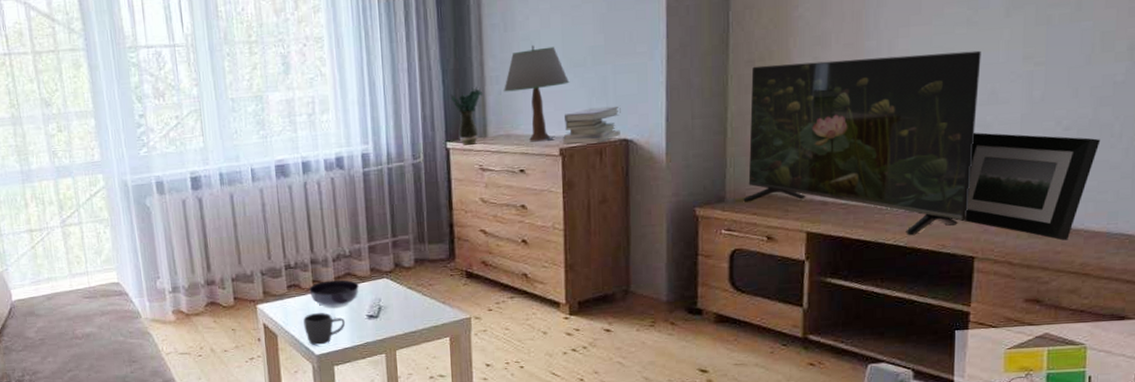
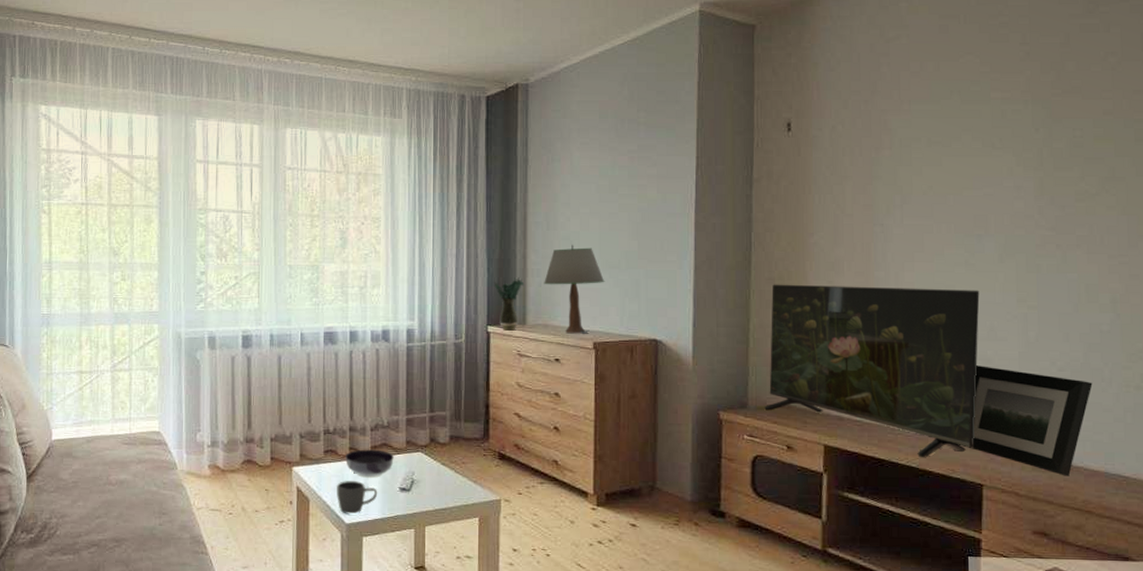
books: present [562,106,621,145] -> none [596,307,651,341]

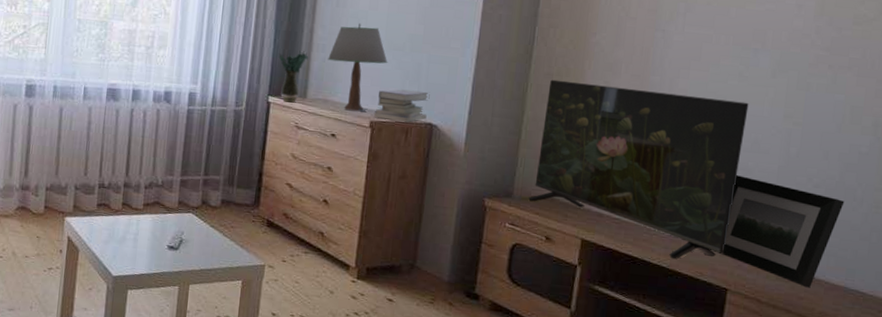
mug: present [337,481,378,515] -> none [106,234,147,268]
bowl: present [345,449,394,479] -> none [117,205,165,235]
books: none [596,307,651,341] -> present [373,89,430,123]

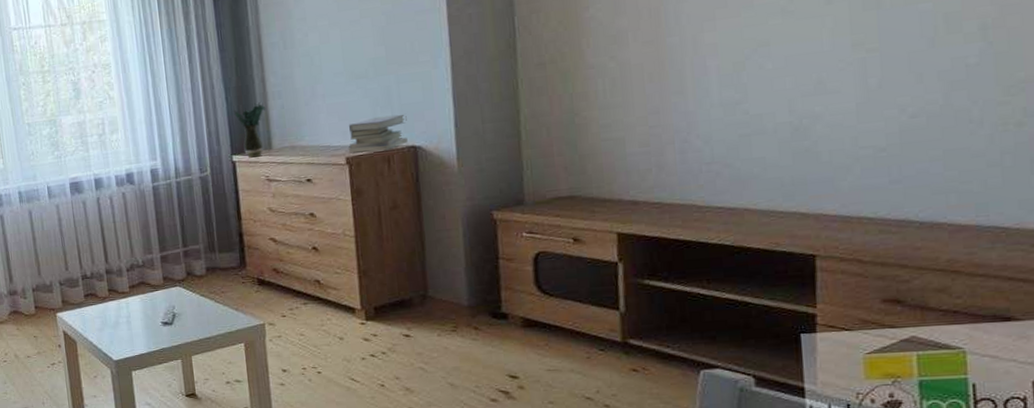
table lamp: present [328,24,388,112] -> none [286,60,353,153]
television: present [528,79,749,259] -> none [543,40,803,233]
picture frame: present [709,175,845,288] -> none [782,124,957,235]

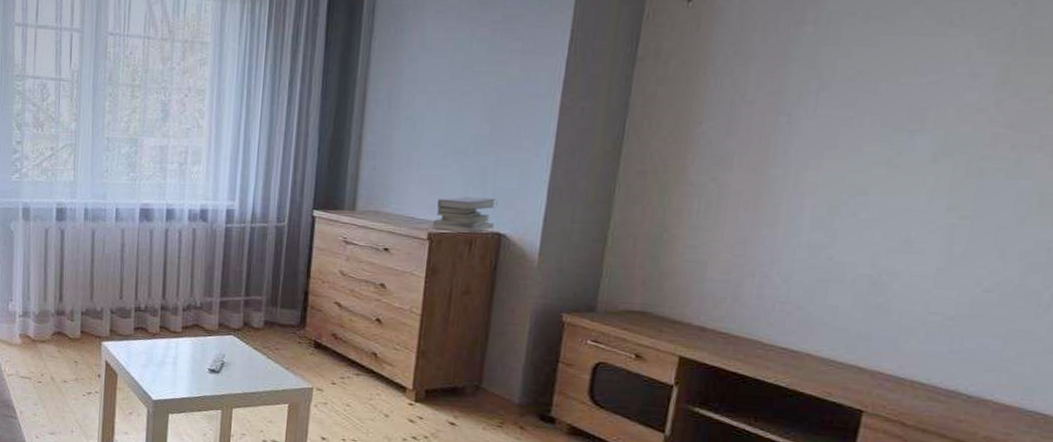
vase: present [234,102,266,158] -> none [323,159,358,216]

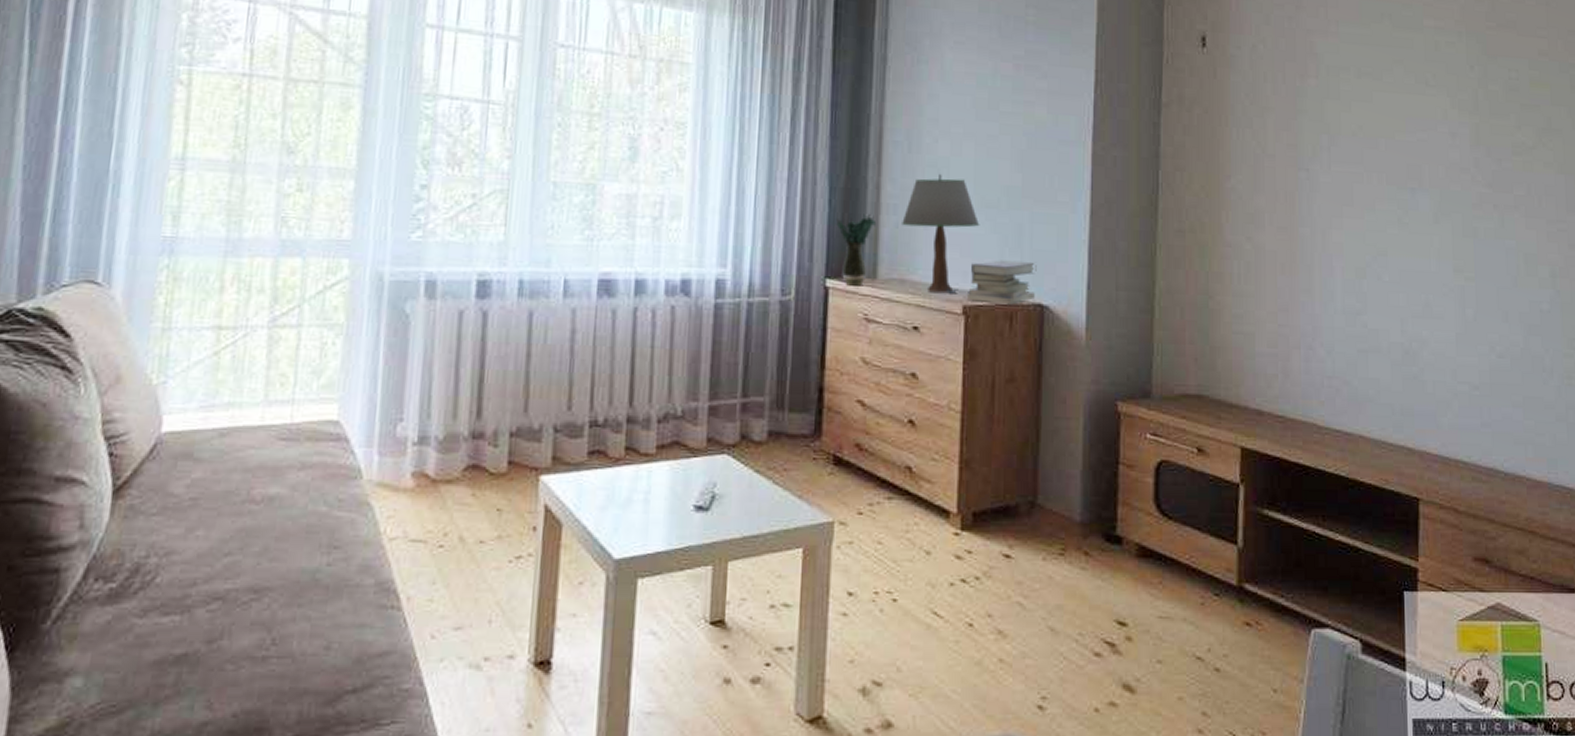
vase: none [323,159,358,216] -> present [836,214,877,286]
table lamp: none [379,126,449,223] -> present [902,174,980,294]

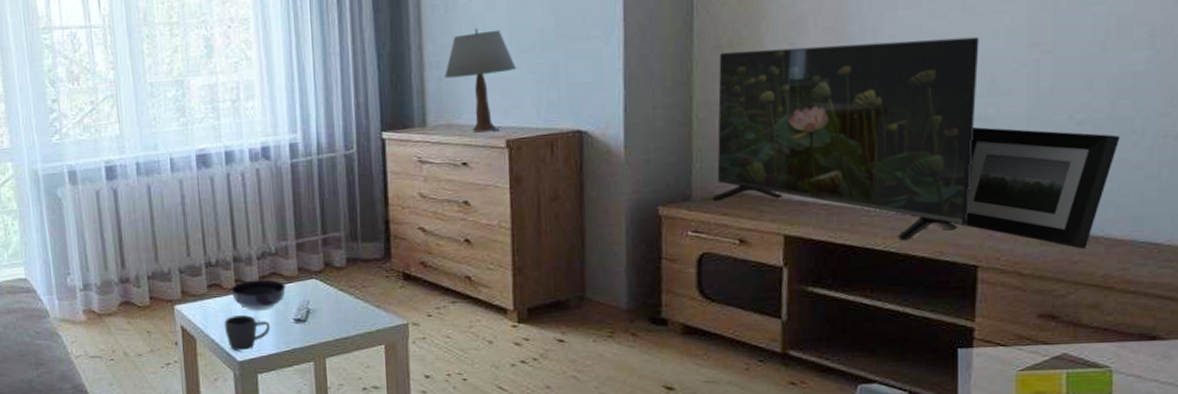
mug: none [603,496,663,546] -> present [224,315,271,352]
bowl: none [618,449,689,493] -> present [231,279,286,312]
vase: present [836,214,877,286] -> none [386,73,422,136]
books: present [966,260,1037,305] -> none [509,94,574,136]
television: none [1171,237,1414,463] -> present [712,36,979,240]
picture frame: none [1392,349,1534,488] -> present [948,127,1120,249]

